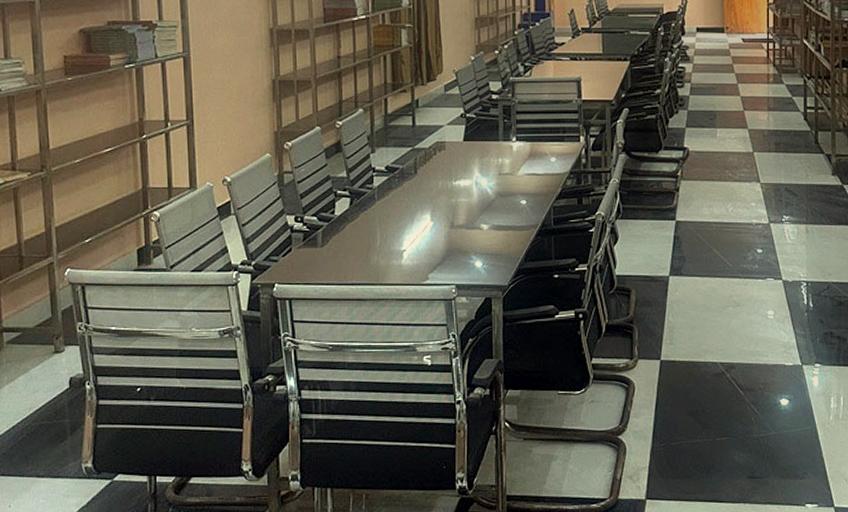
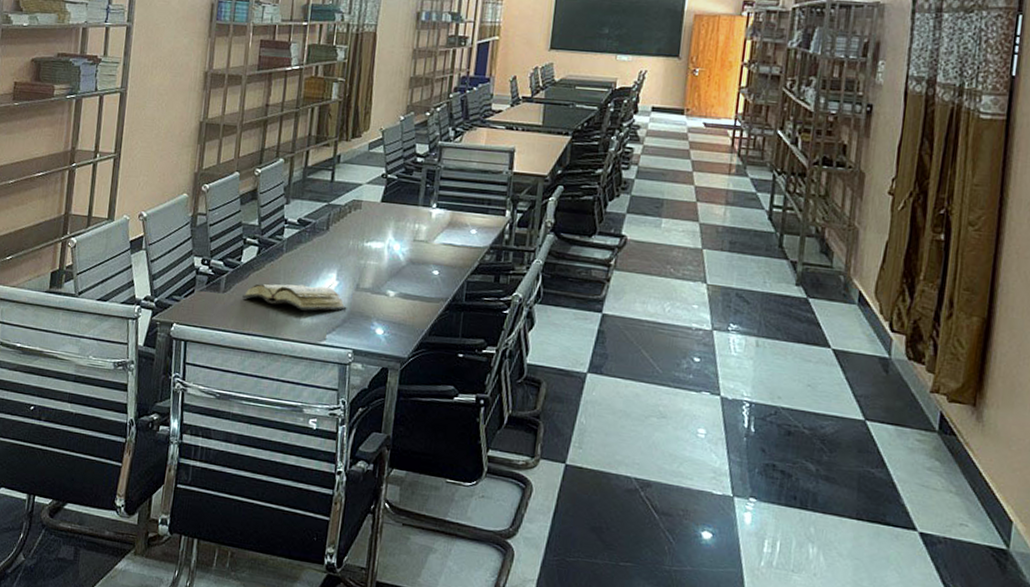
diary: none [340,229,445,254] -> present [241,284,347,311]

